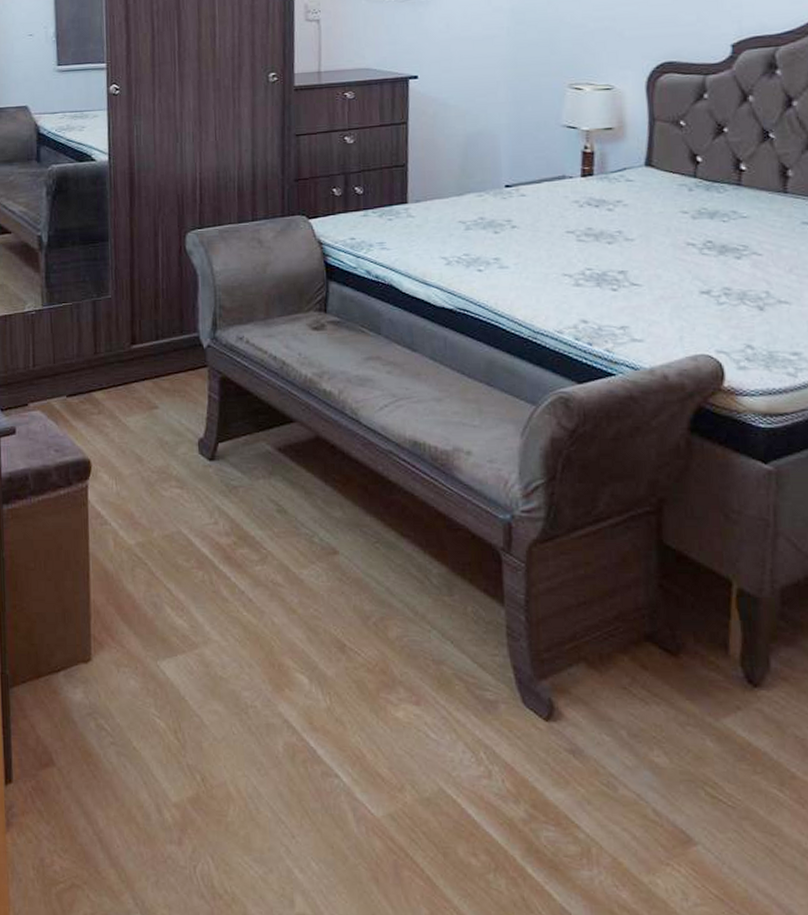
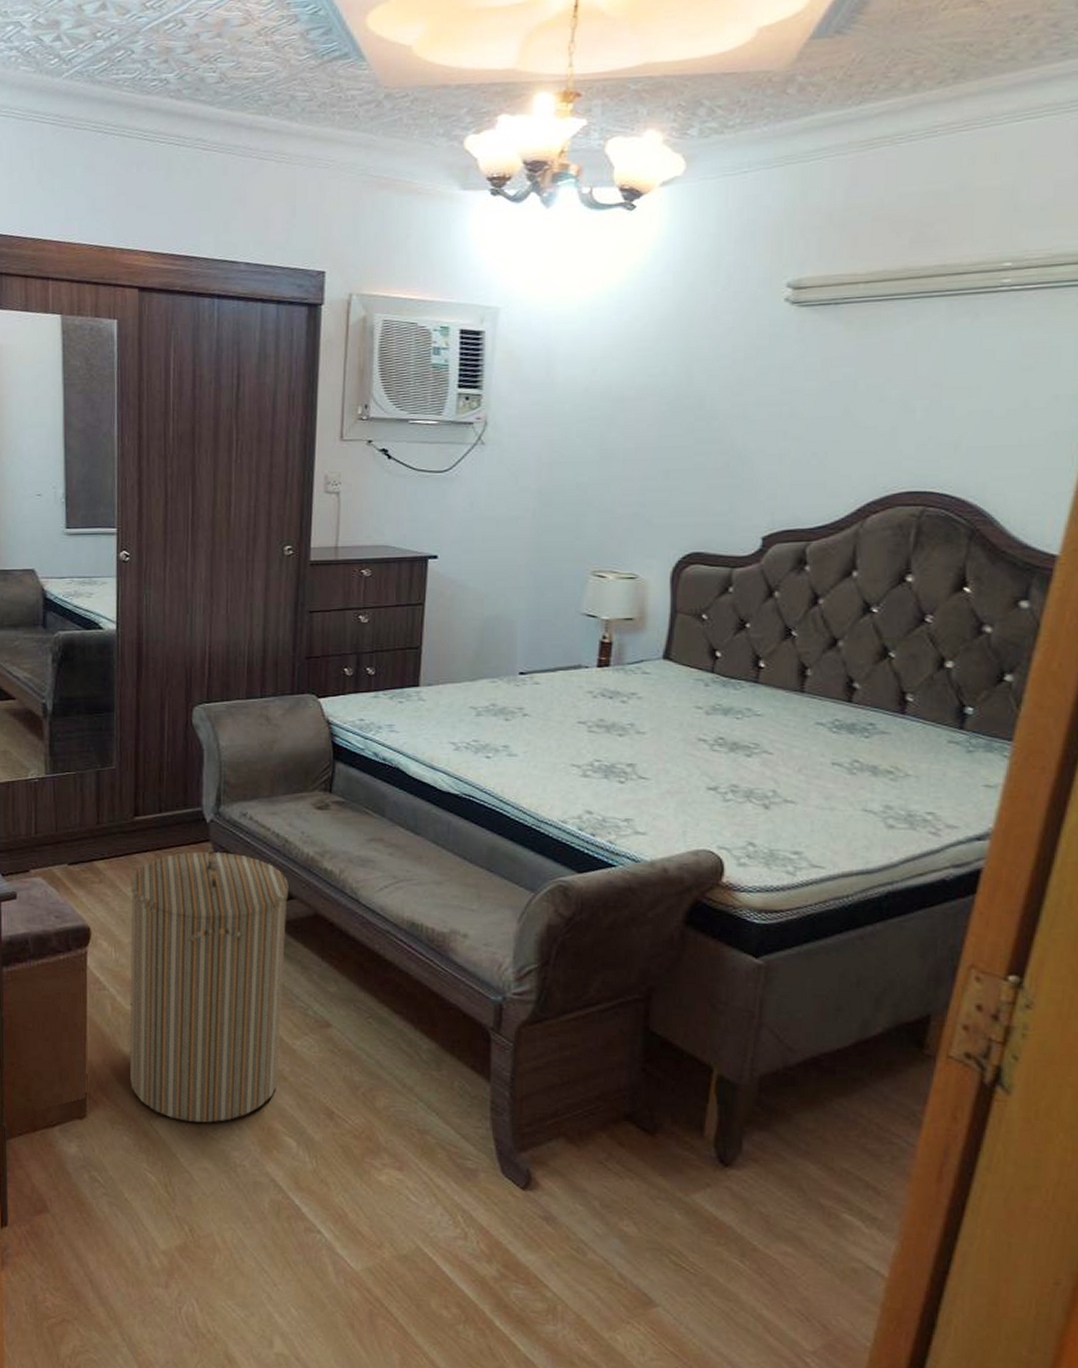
laundry hamper: none [129,369,289,661] -> present [129,843,289,1123]

